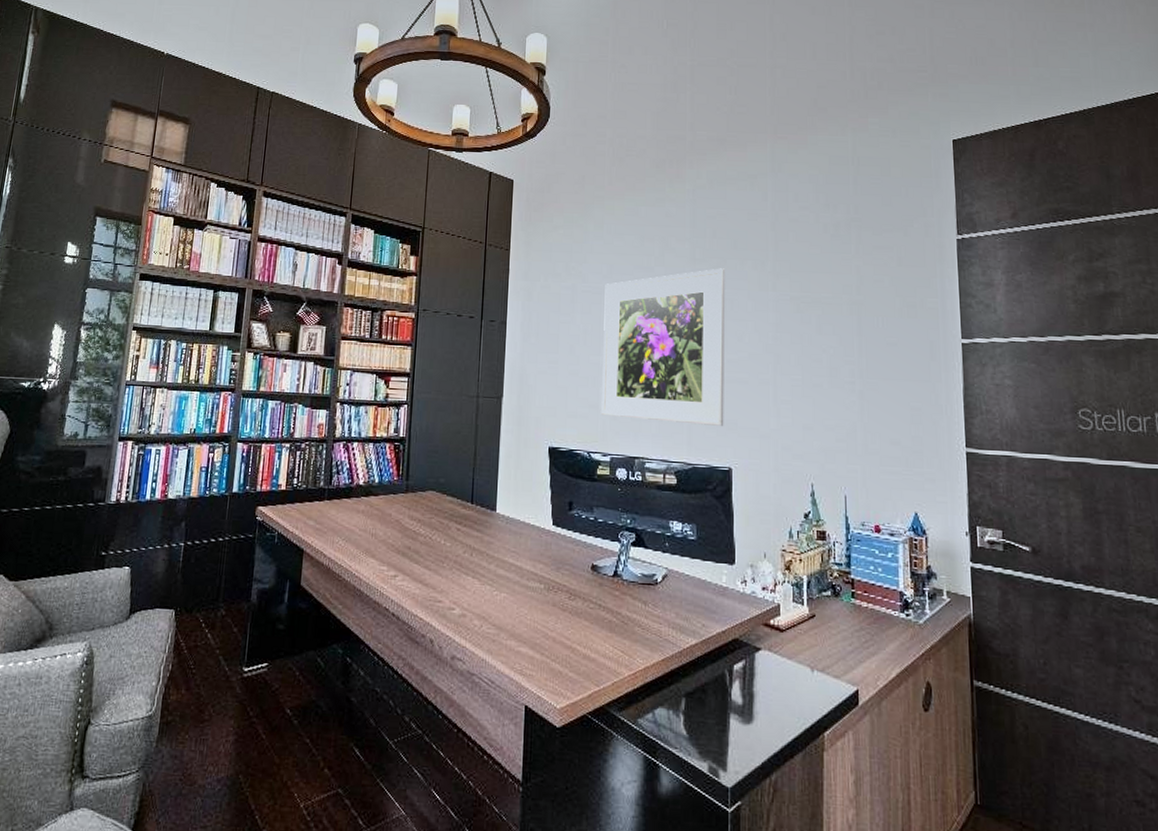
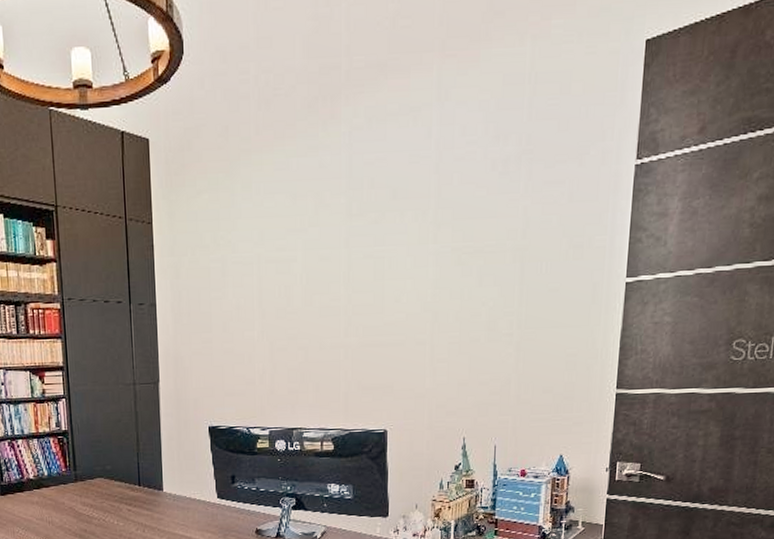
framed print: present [601,268,726,427] -> none [256,222,384,392]

